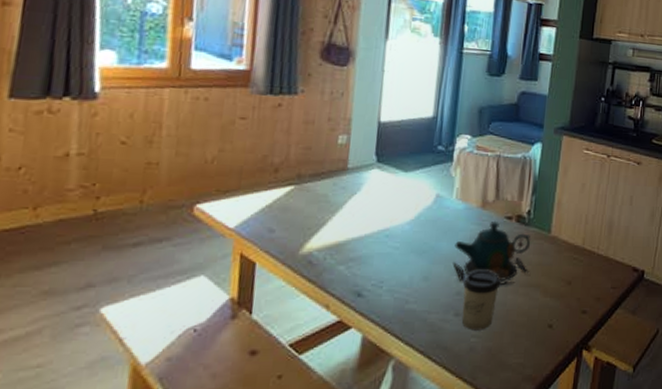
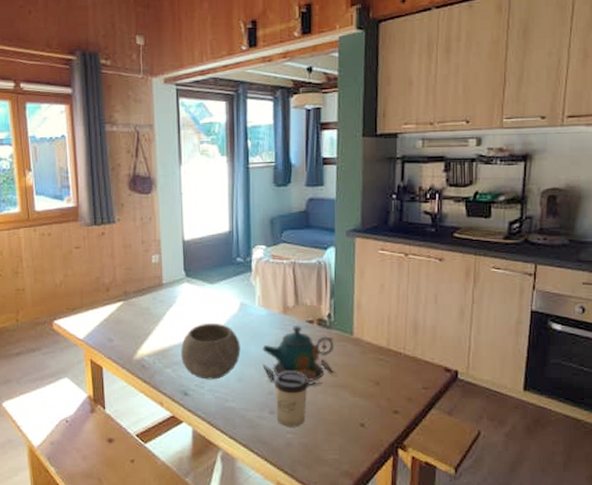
bowl: none [359,214,431,279] -> present [181,323,241,380]

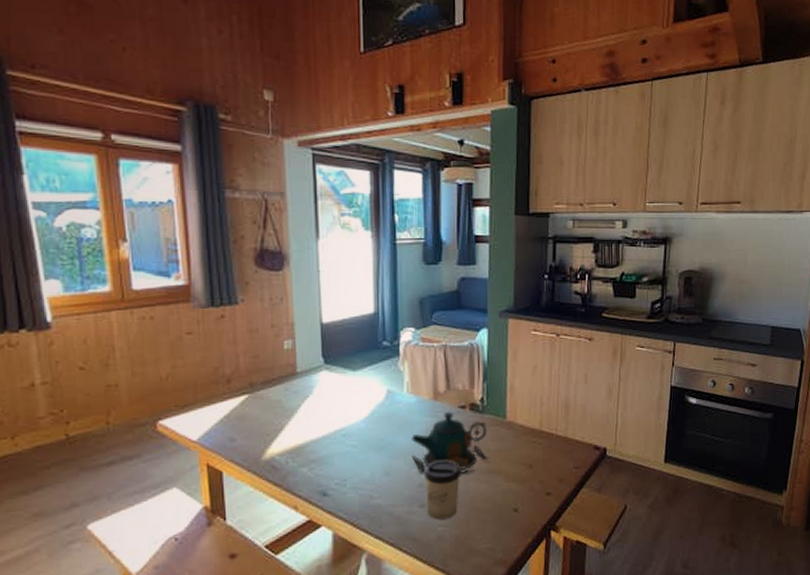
bowl: present [181,323,241,380] -> none [319,413,387,477]

